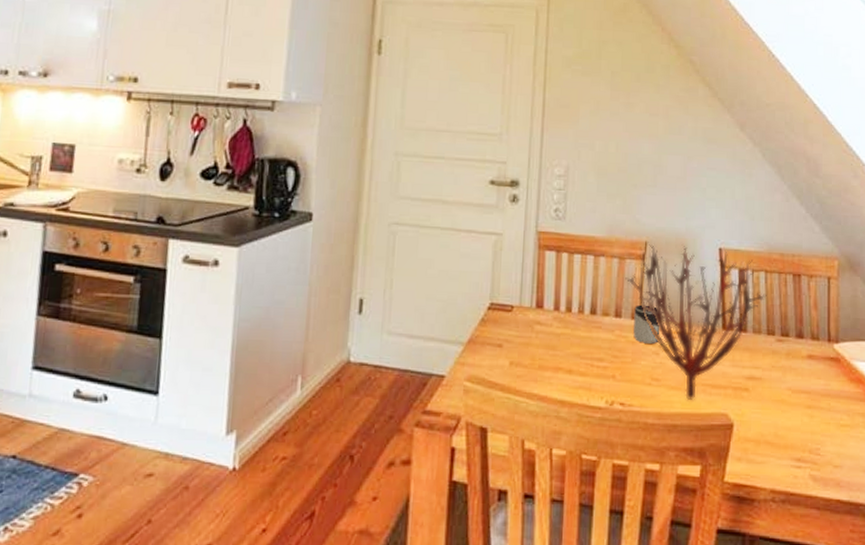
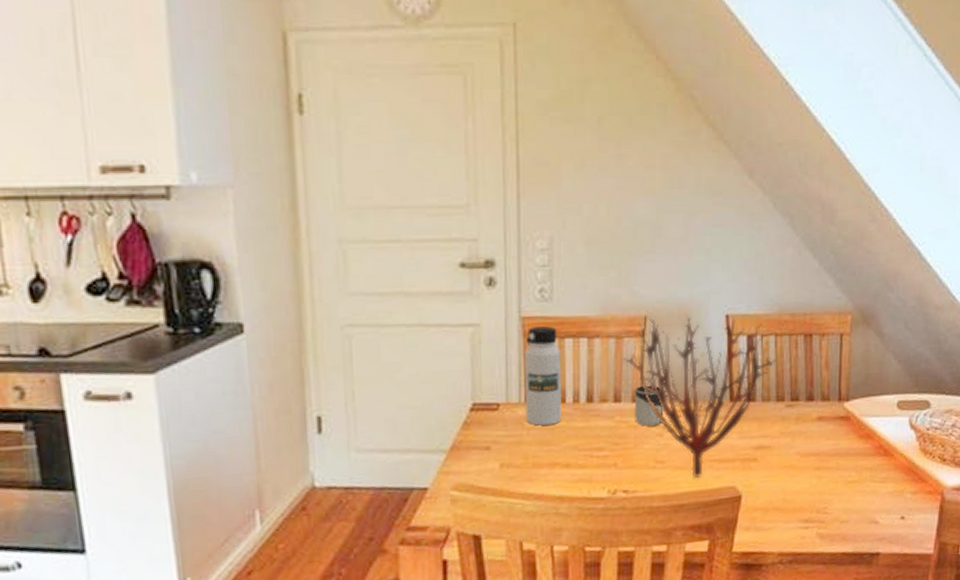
water bottle: none [535,241,570,331] -> present [524,326,562,426]

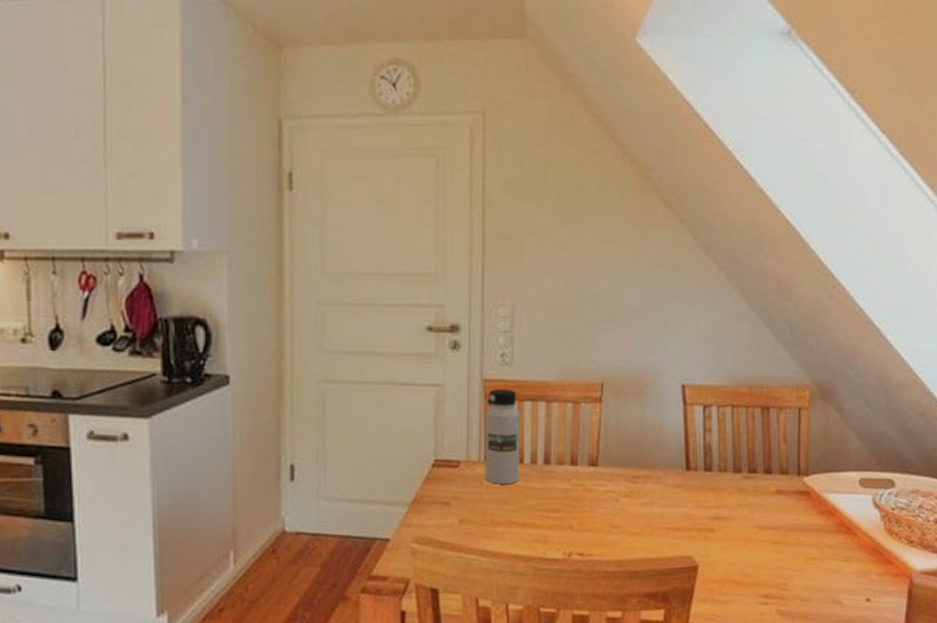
plant: present [624,315,776,478] -> none [580,383,733,545]
cup: present [635,384,664,426] -> none [591,449,620,490]

